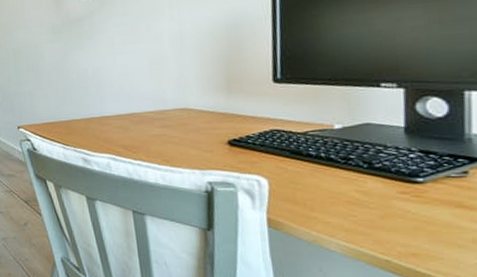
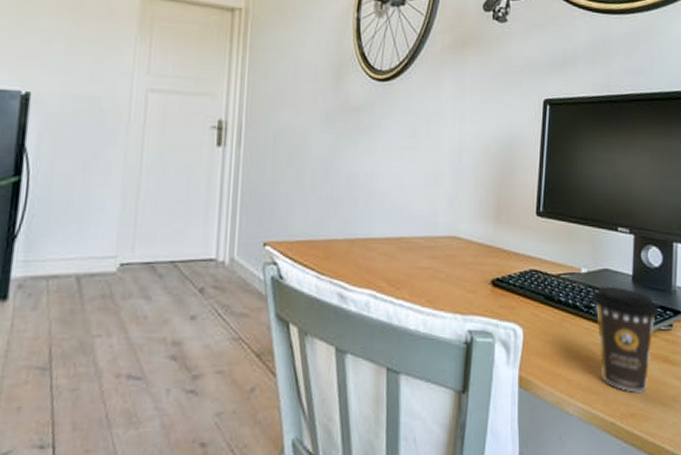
coffee cup: none [351,138,447,235] -> present [592,286,659,392]

